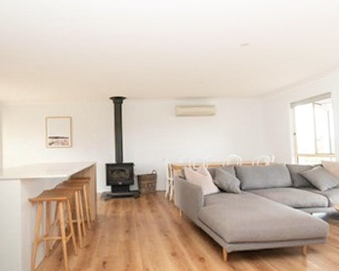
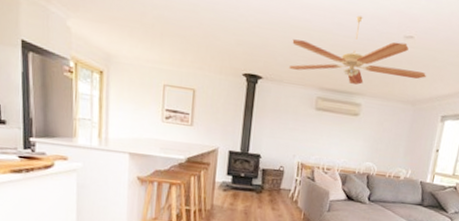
ceiling fan: none [147,36,268,90] -> present [289,15,427,85]

